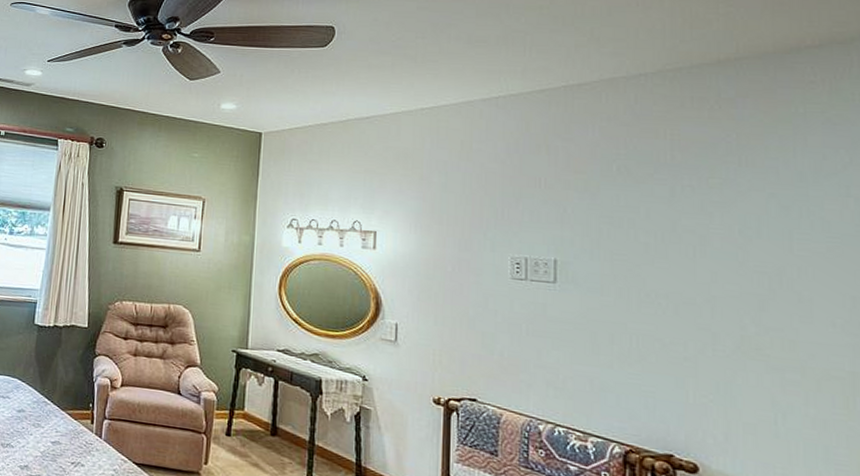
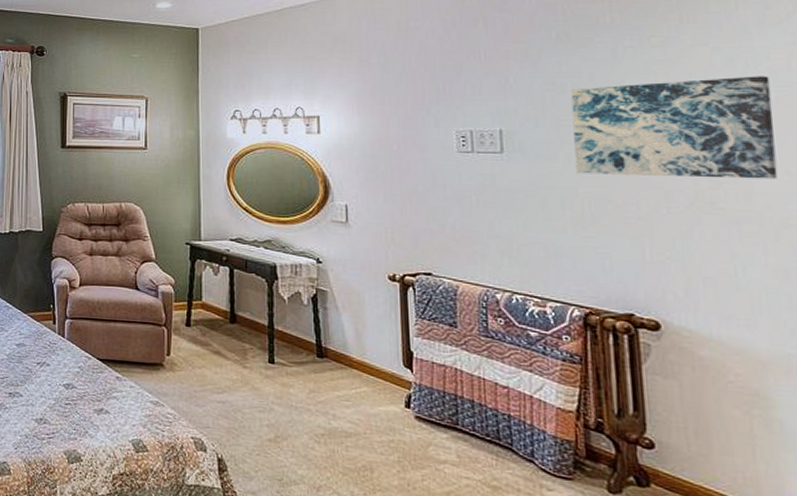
wall art: none [626,223,823,330] -> present [570,76,778,179]

